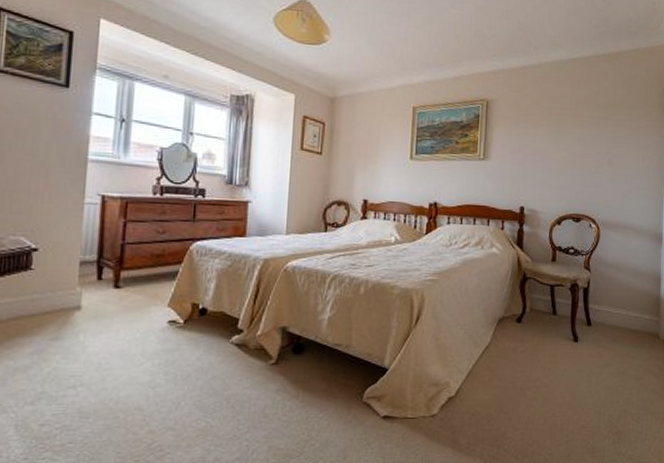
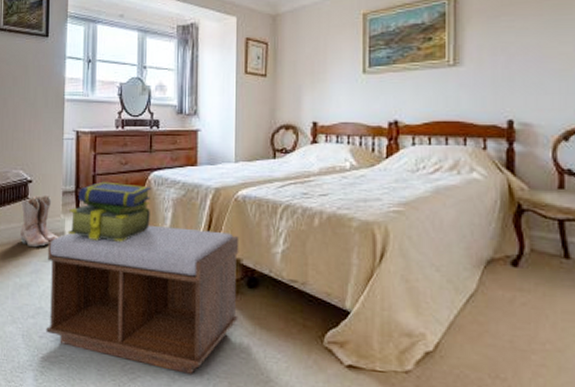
boots: none [17,265,72,325] -> present [20,194,59,248]
bench: none [49,297,287,443] -> present [46,226,239,374]
stack of books: none [84,250,193,315] -> present [67,181,152,242]

